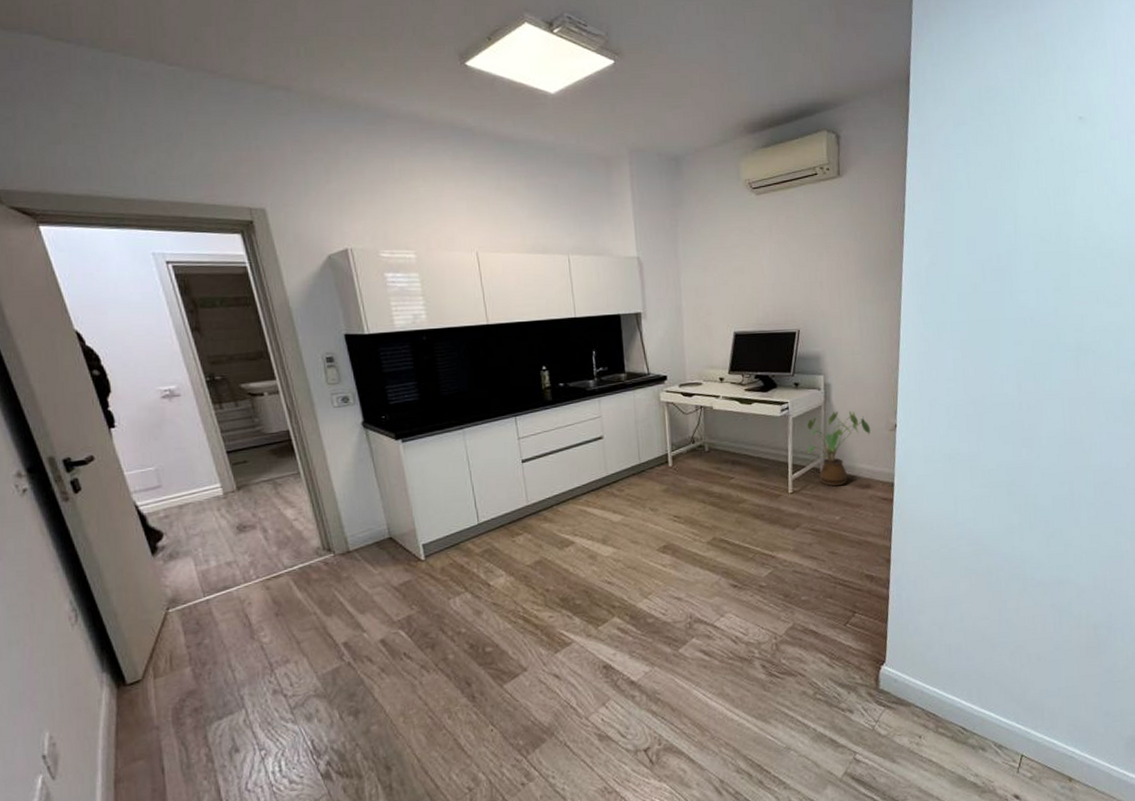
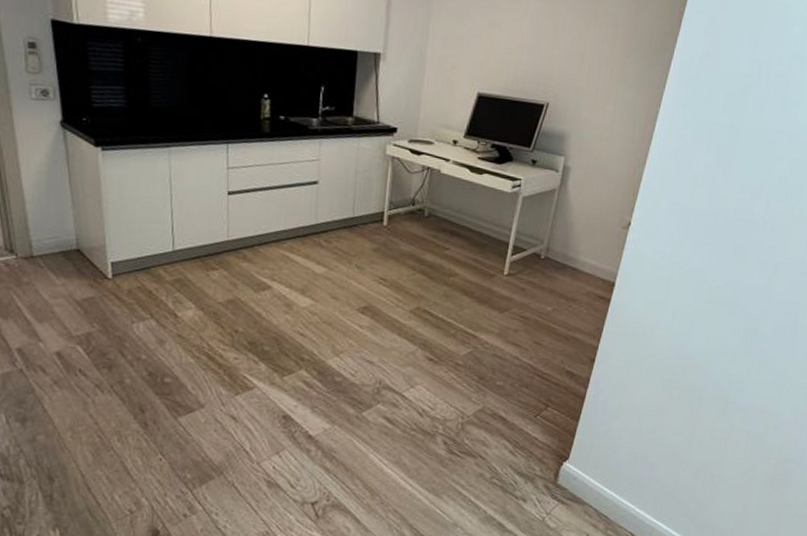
house plant: present [807,411,870,487] -> none [531,198,603,277]

